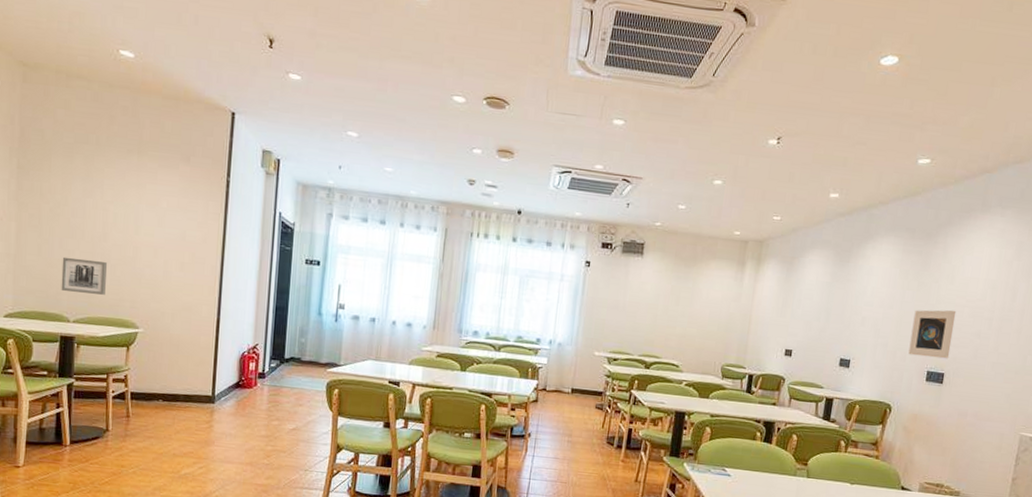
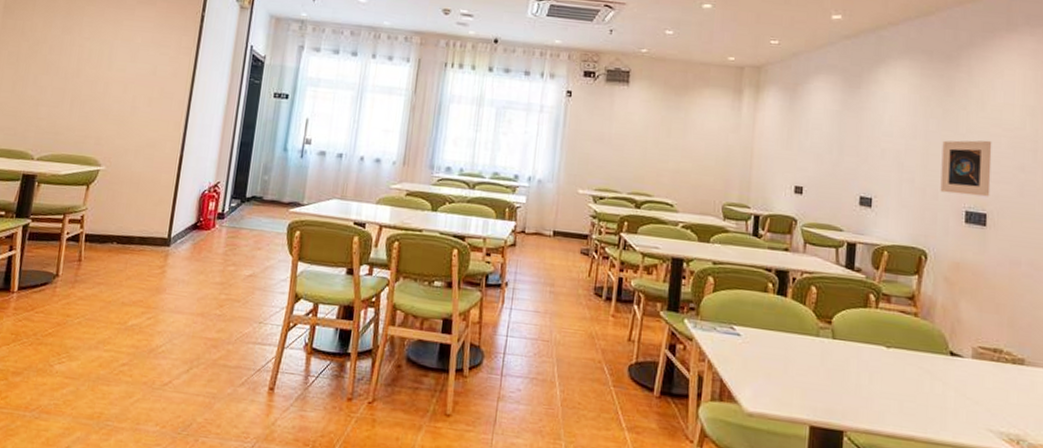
wall art: present [61,256,108,295] -> none [29,93,78,132]

